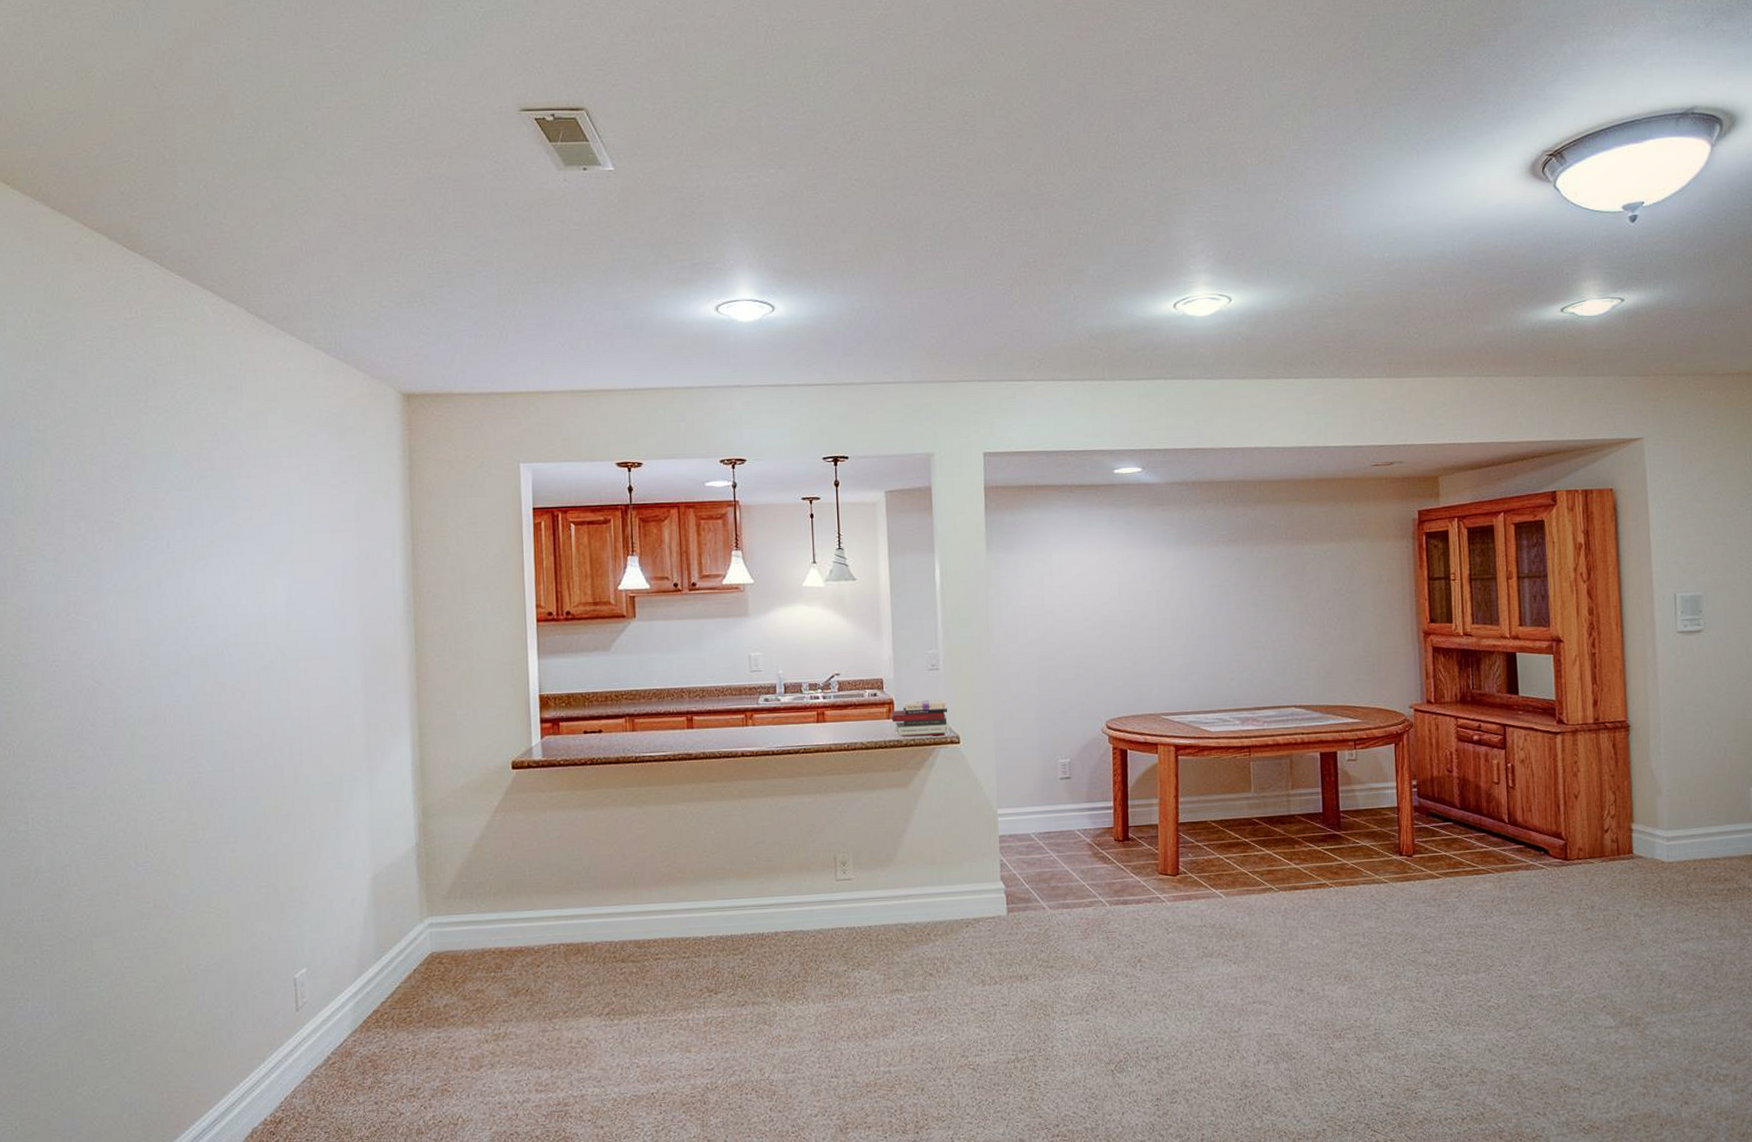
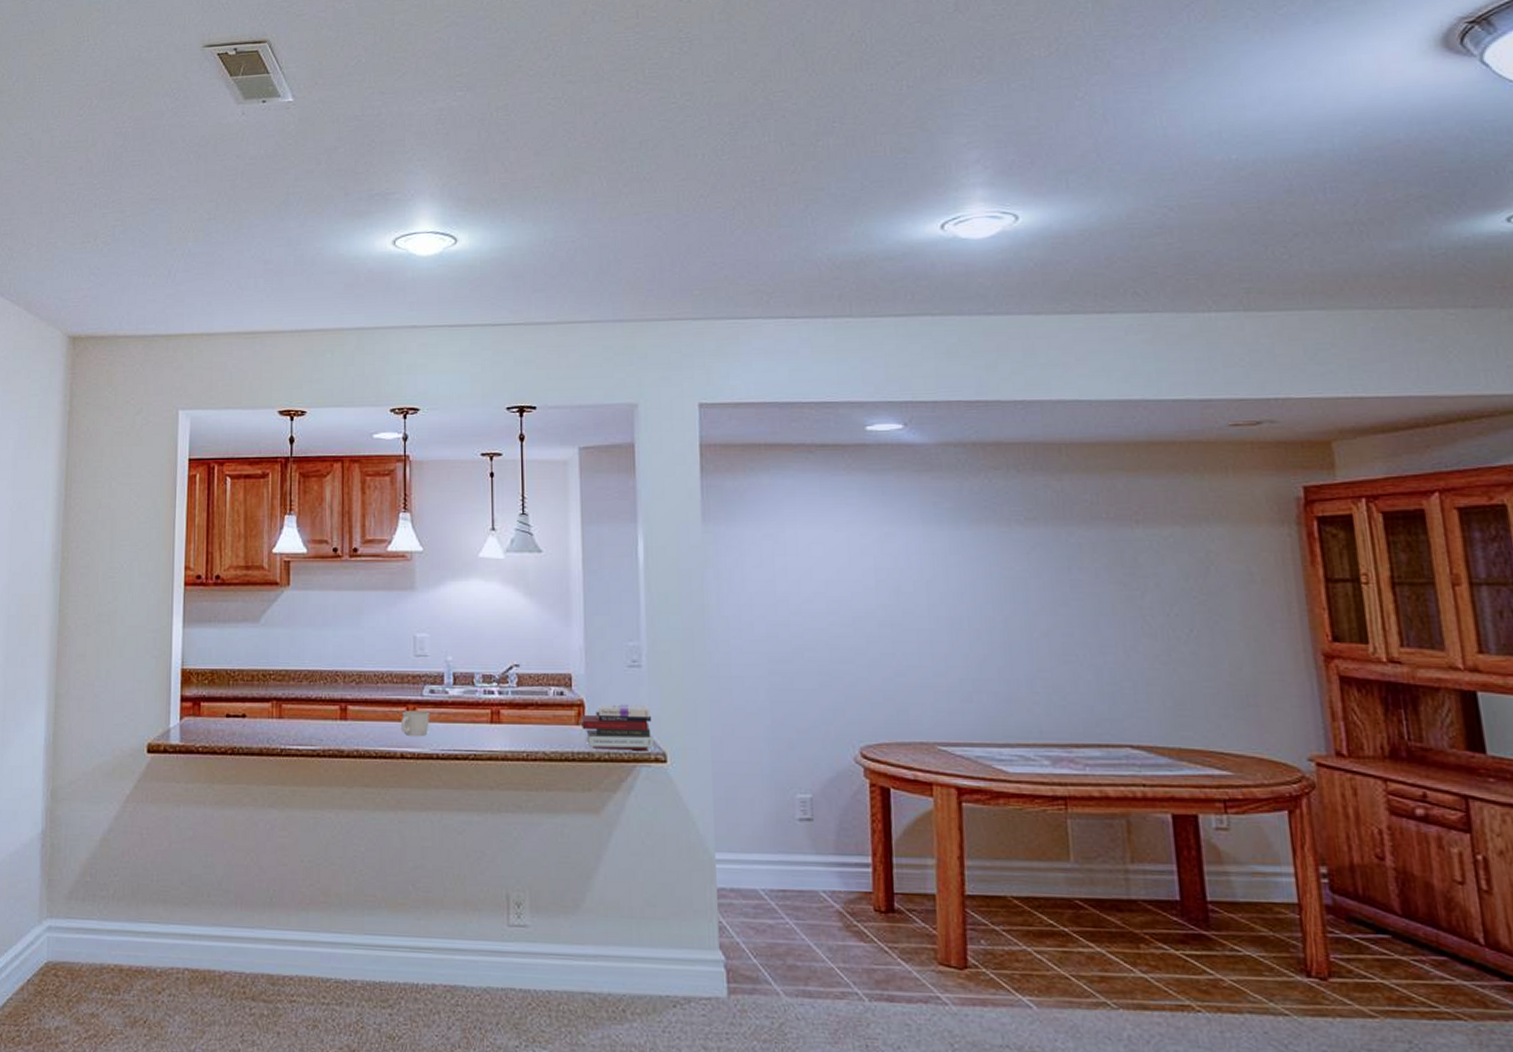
mug: none [740,716,766,739] -> present [400,710,431,737]

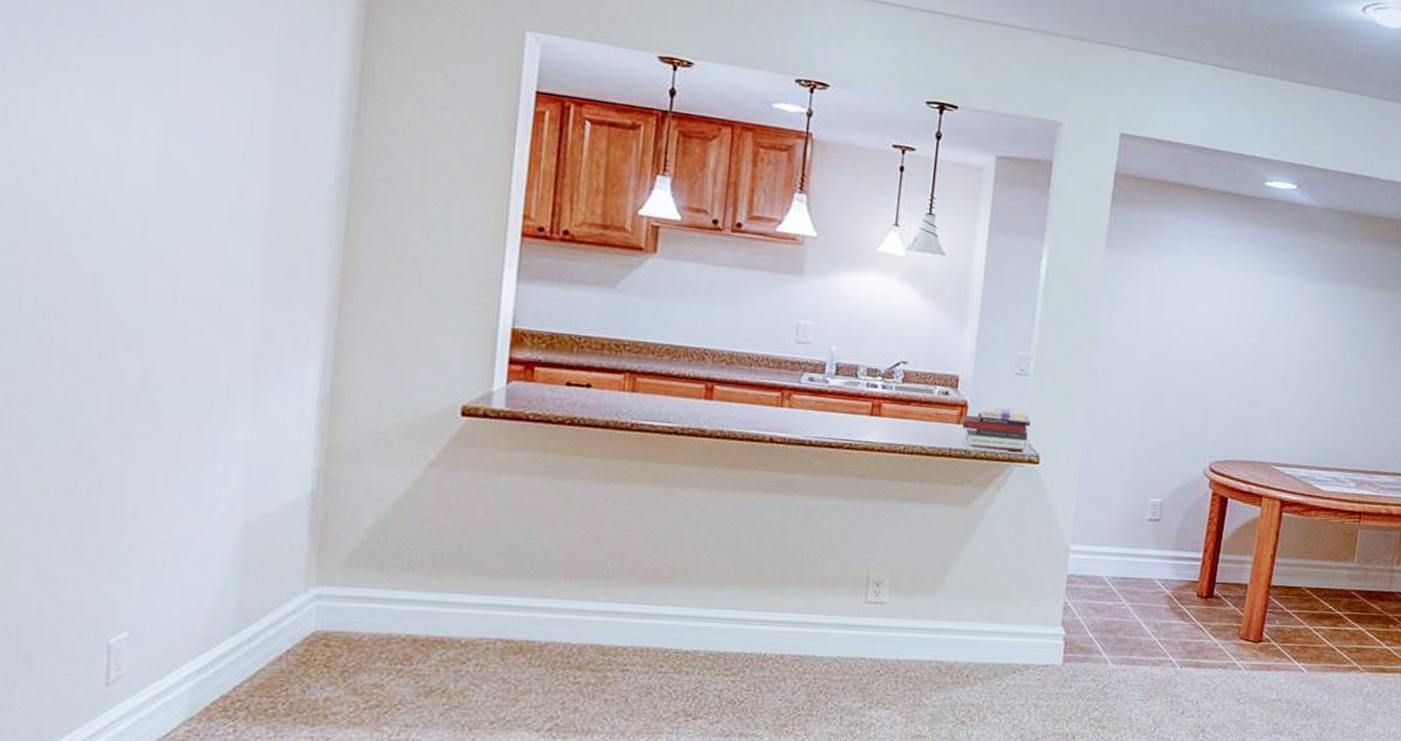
mug: present [400,710,431,737] -> none [772,396,807,423]

